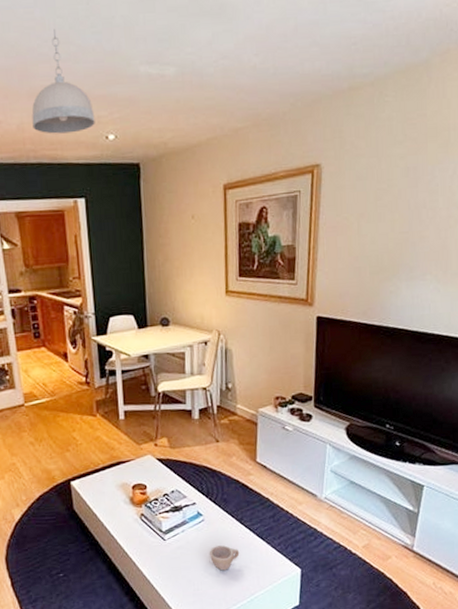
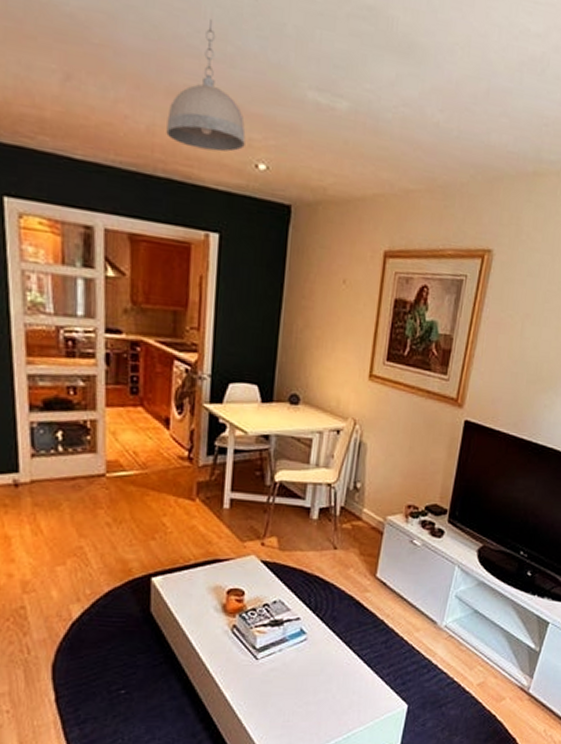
cup: present [210,545,240,571] -> none [307,671,343,701]

